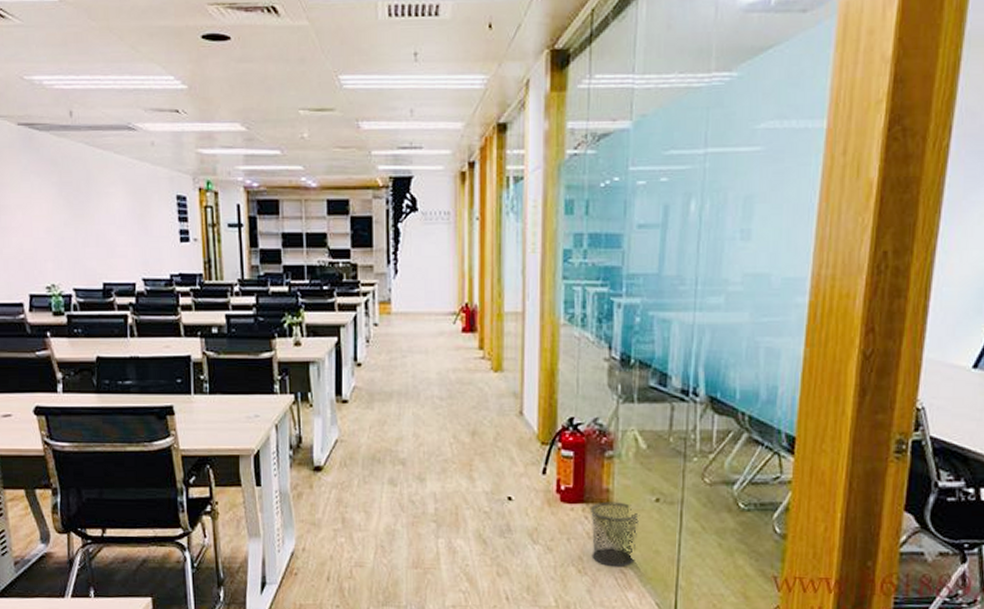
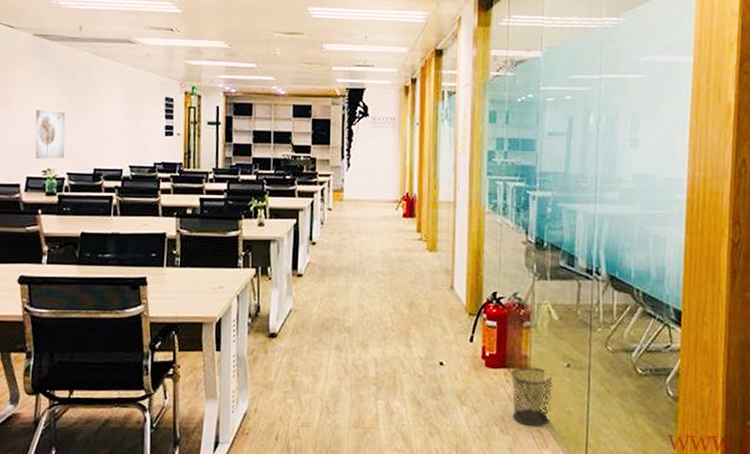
wall art: none [31,215,69,273] -> present [35,110,66,159]

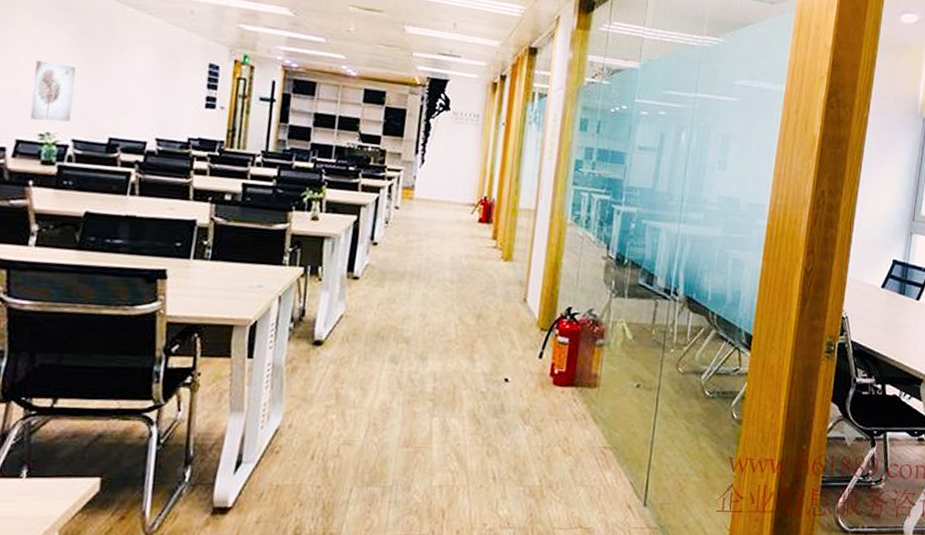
waste bin: present [512,367,554,427] -> none [576,386,622,448]

